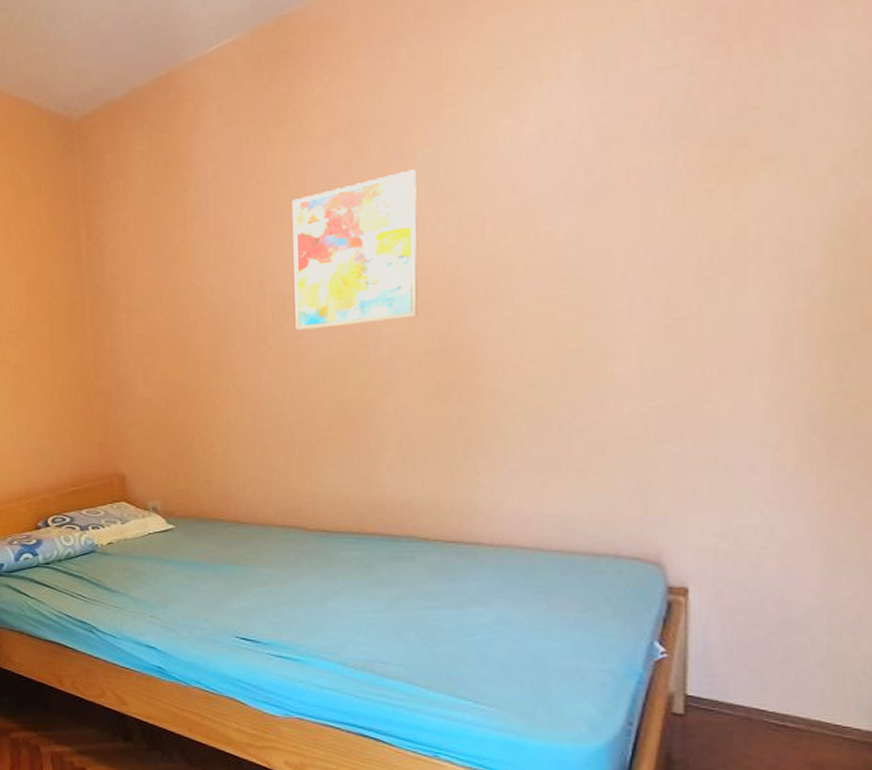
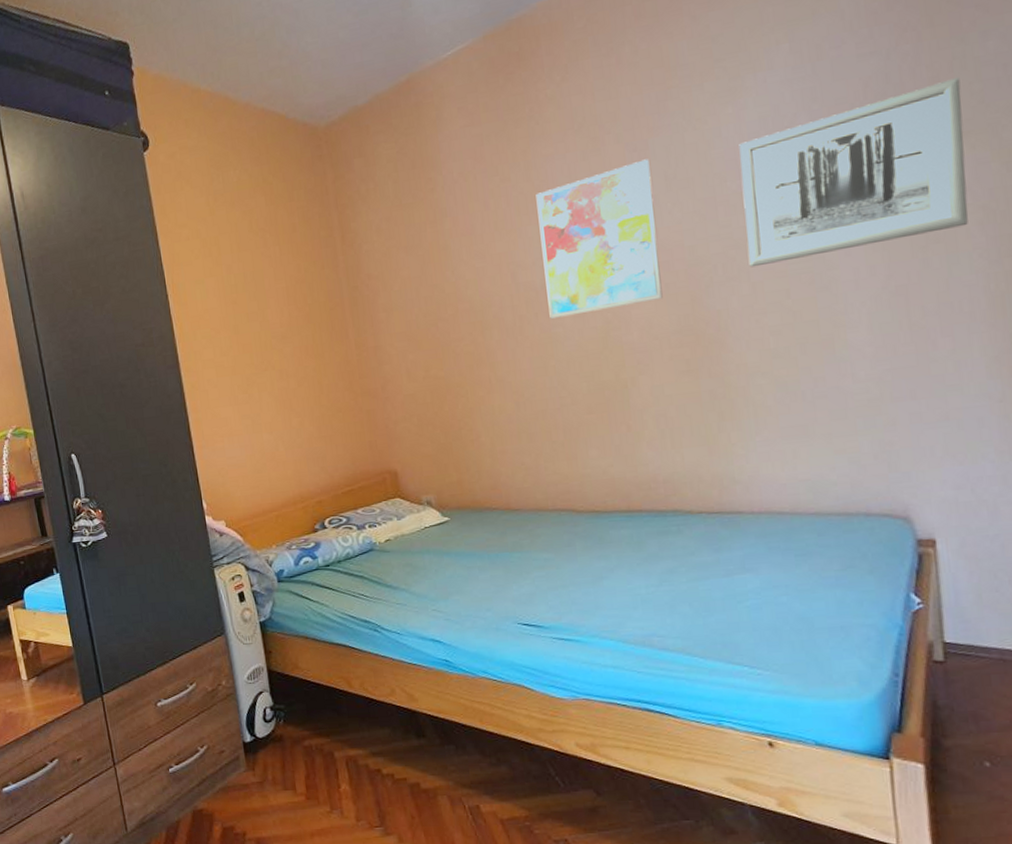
wall art: none [514,97,769,290] -> present [739,77,968,268]

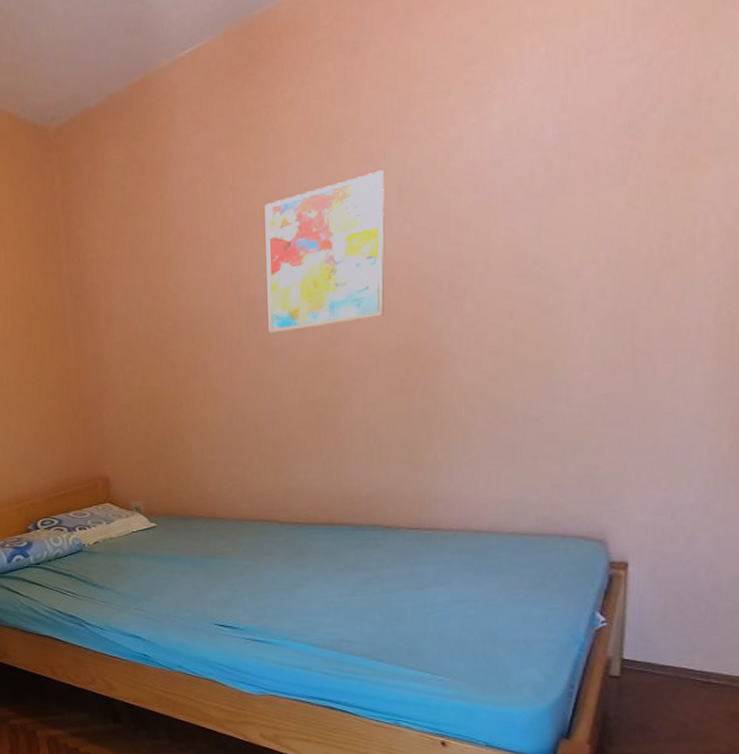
wall art: present [739,77,968,268] -> none [475,88,723,287]

